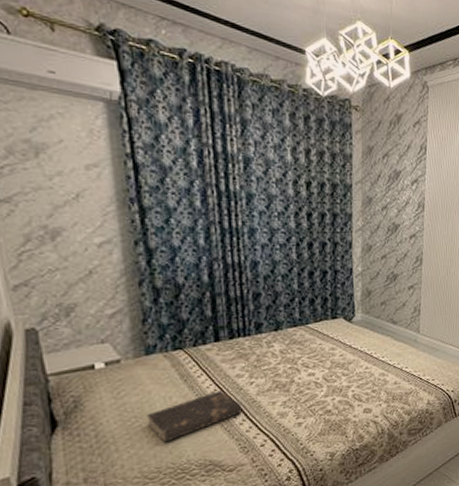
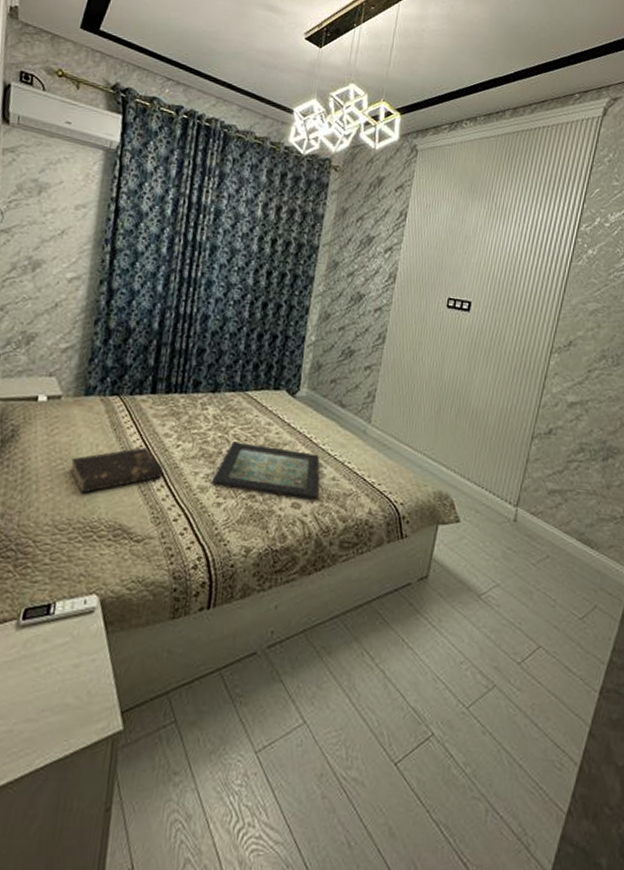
tray: none [290,366,386,409] -> present [213,441,320,500]

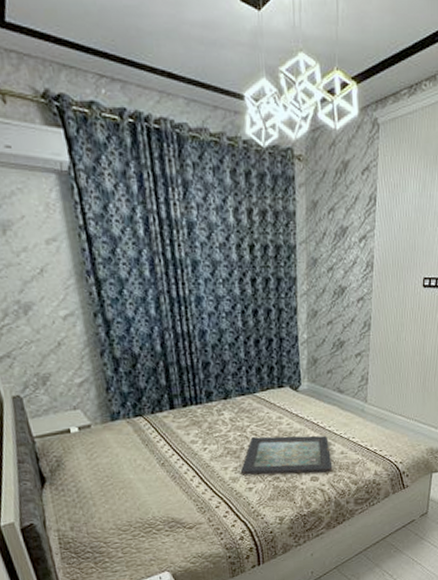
book: present [70,447,164,494] -> none [116,455,198,501]

